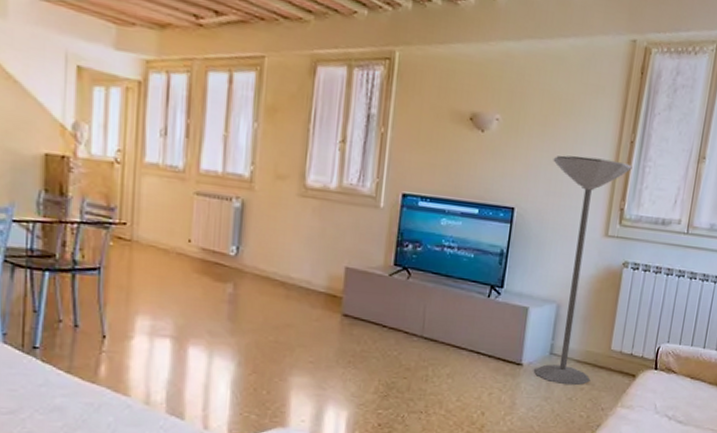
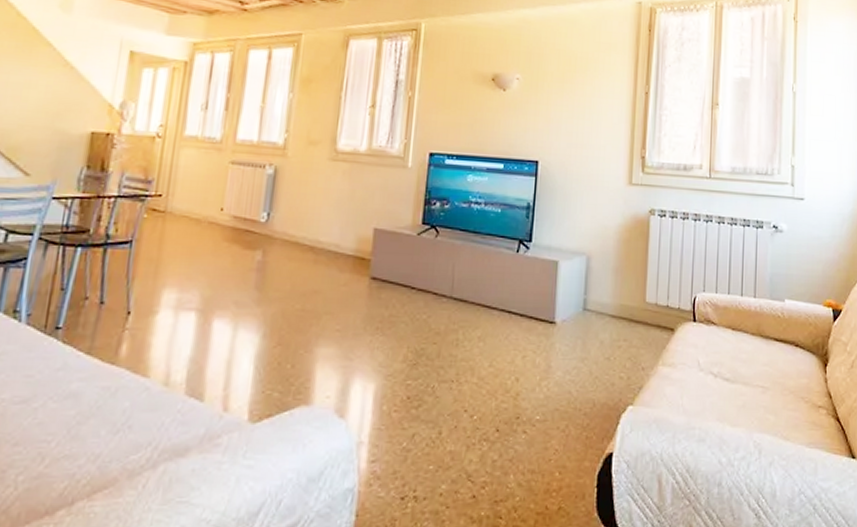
floor lamp: present [534,155,632,385] -> none [568,108,649,344]

